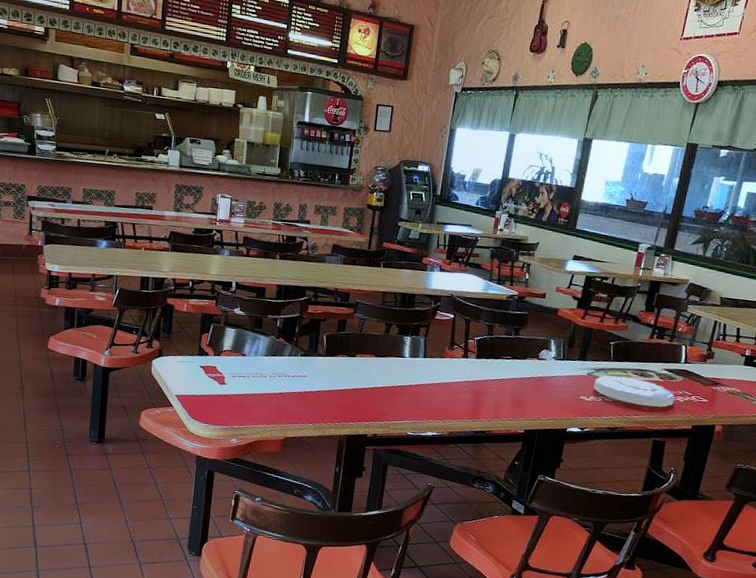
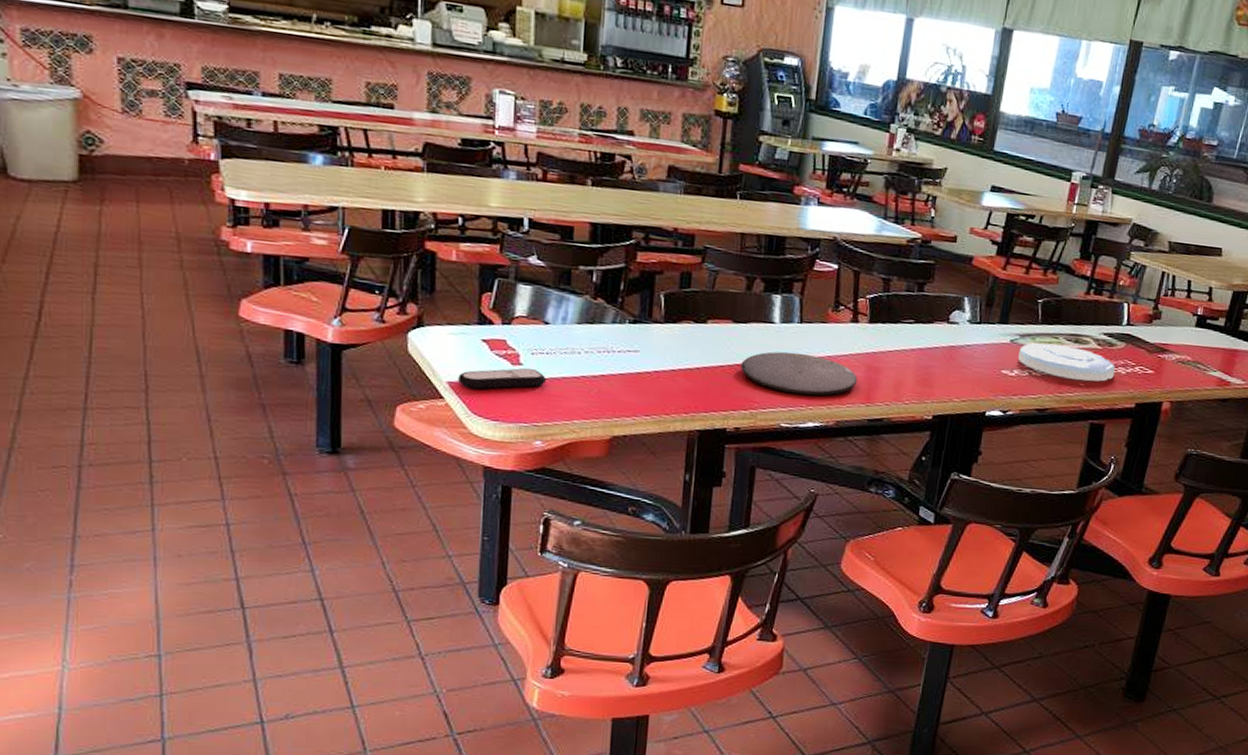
remote control: none [183,386,242,401] -> present [458,367,546,390]
plate: none [379,378,467,412] -> present [741,351,858,396]

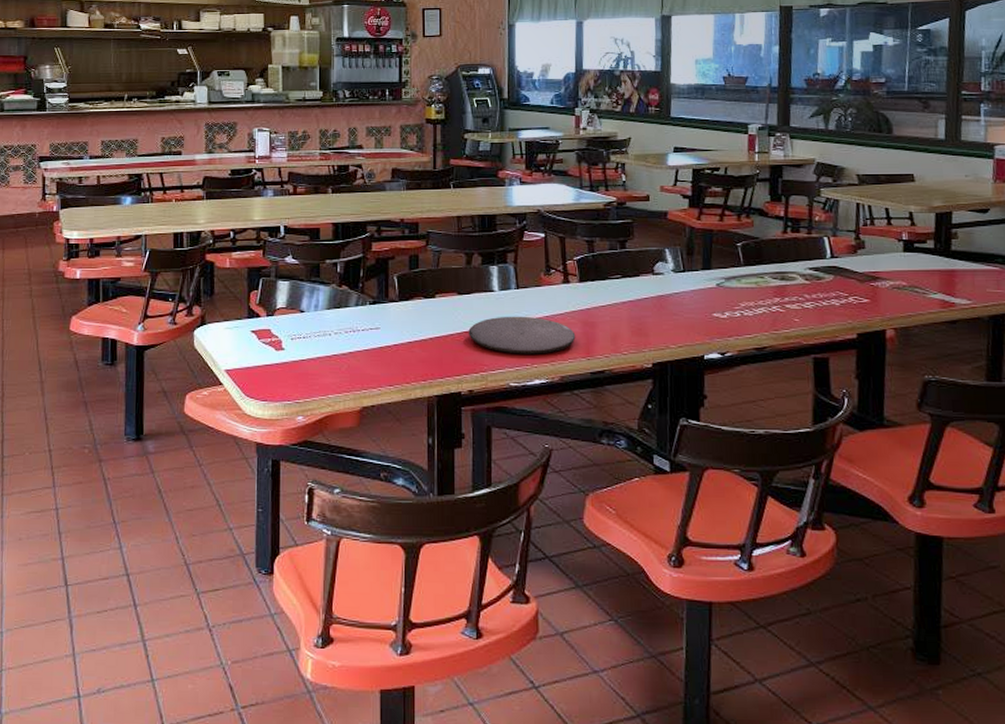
remote control: present [458,367,546,390] -> none [234,351,304,375]
plate: present [1018,343,1116,382] -> none [727,283,829,315]

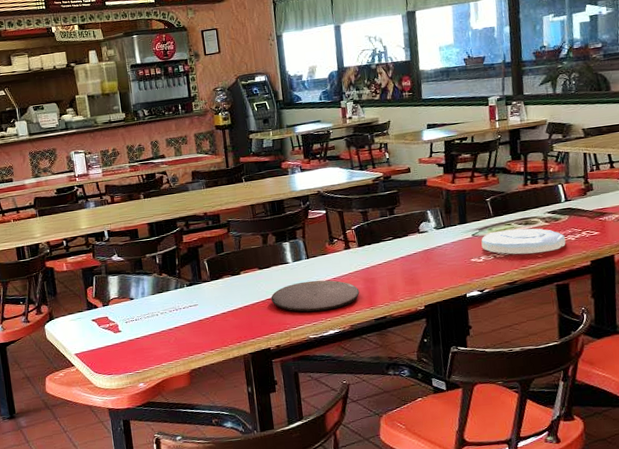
plate: none [727,283,829,315] -> present [481,228,566,255]

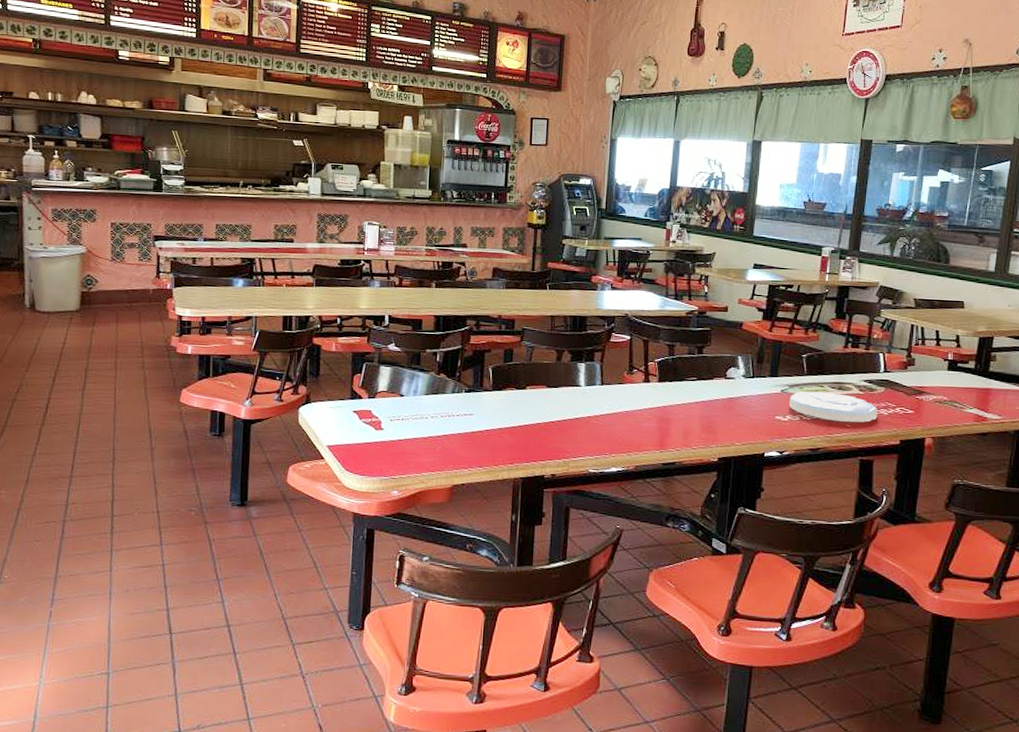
plate: present [271,280,360,312] -> none [554,409,652,445]

